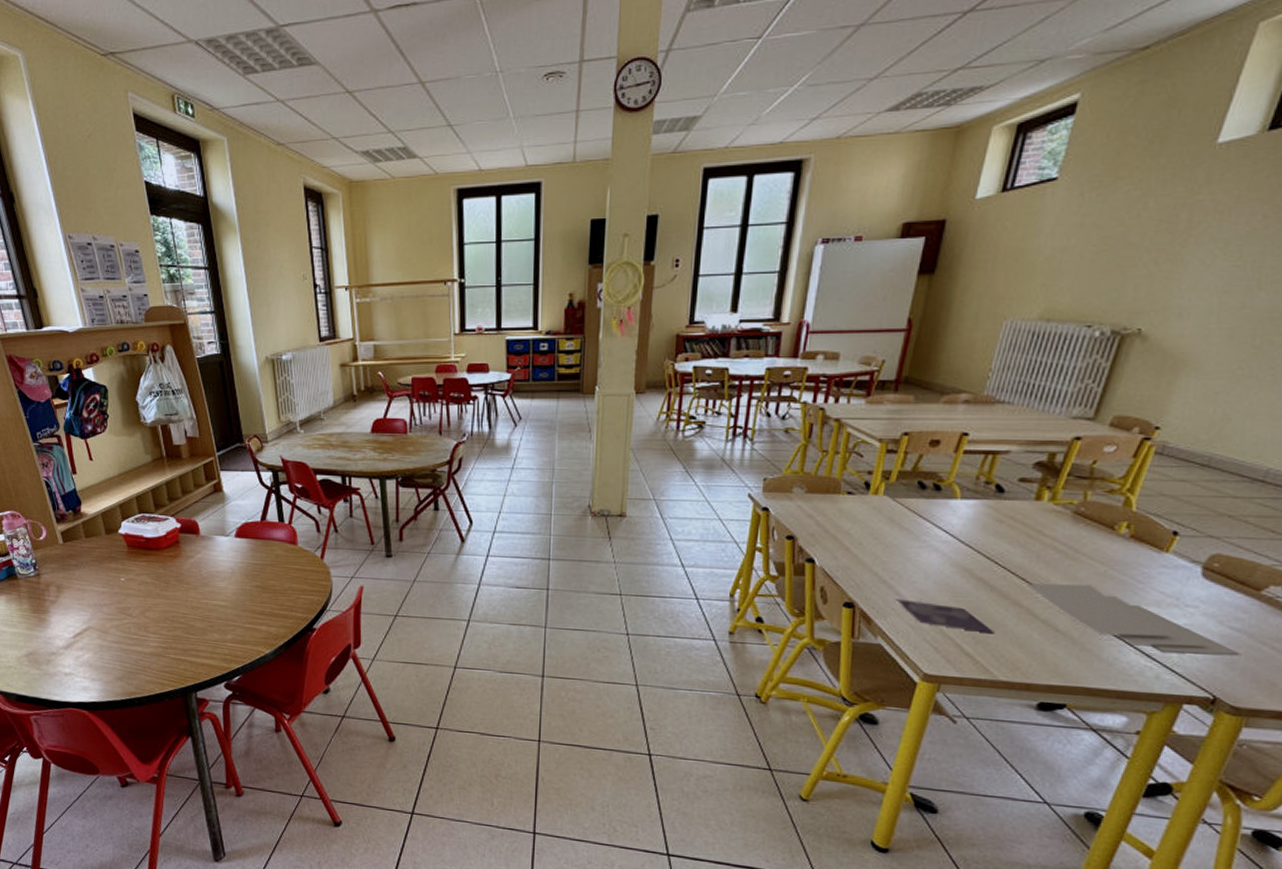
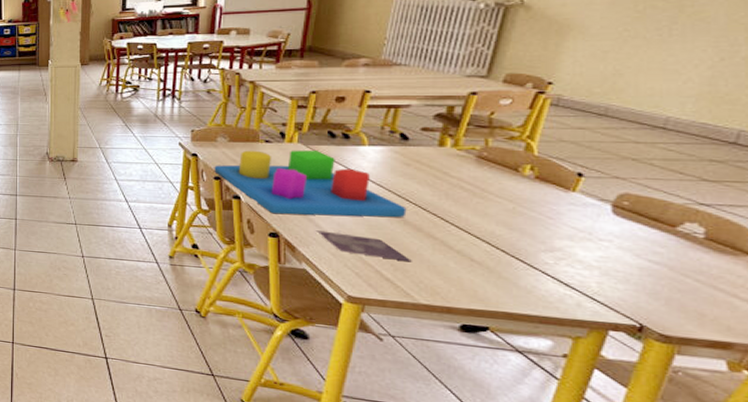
toy blocks: none [787,503,995,583] -> present [214,150,407,218]
papers: present [1027,583,1240,655] -> none [438,218,662,286]

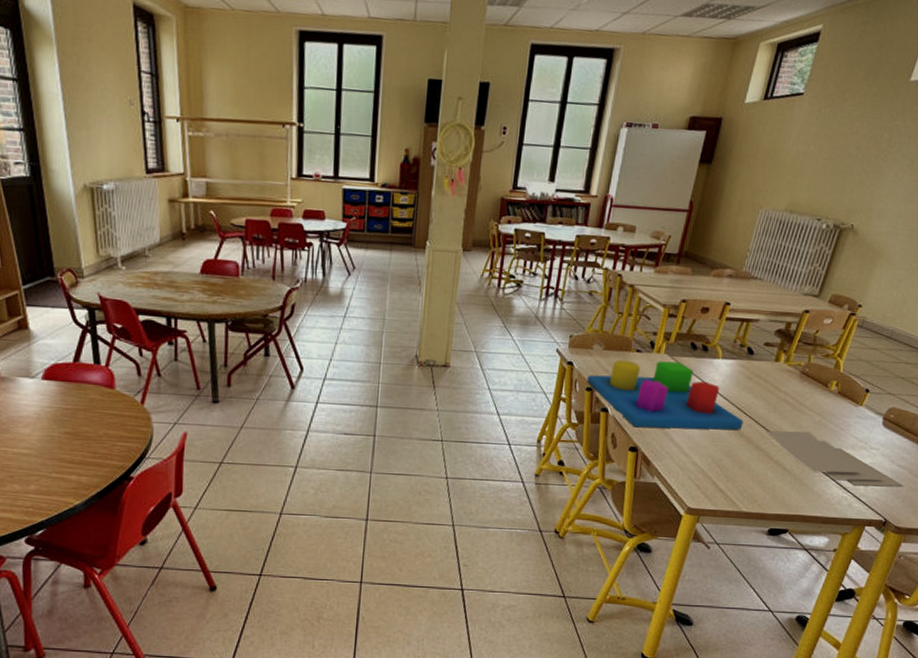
paper sheet: present [274,229,412,262] -> none [634,443,741,473]
papers: none [438,218,662,286] -> present [765,430,903,487]

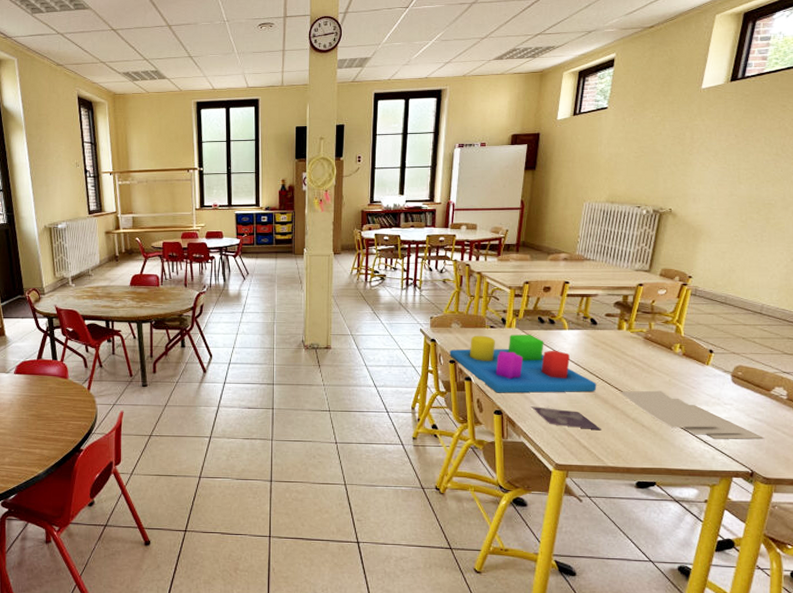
paper sheet: none [634,443,741,473] -> present [498,405,601,431]

